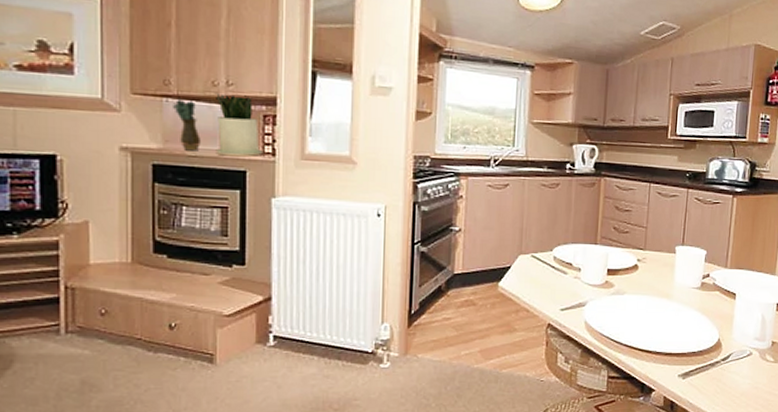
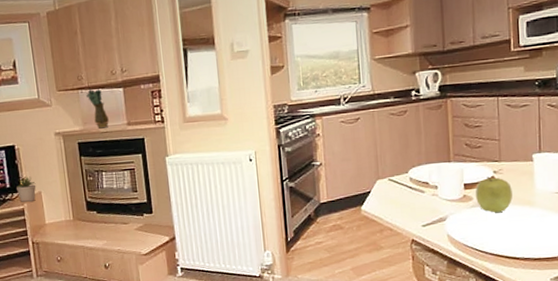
potted plant: none [51,197,82,234] -> present [16,175,36,203]
planter: present [214,93,263,157] -> none [114,78,155,129]
fruit: none [617,264,653,302] -> present [475,176,512,212]

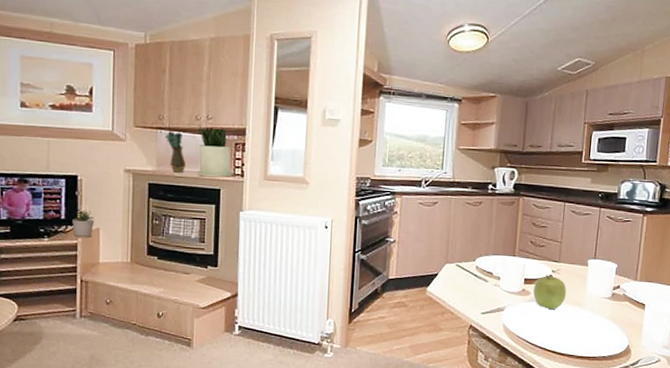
planter: none [114,78,155,129] -> present [197,125,234,178]

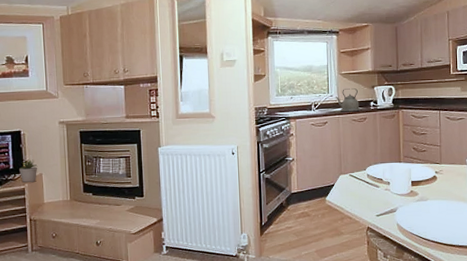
vase: present [165,130,186,173] -> none [91,84,109,120]
planter: present [197,125,234,178] -> none [116,77,151,121]
kettle: none [450,166,477,194] -> present [336,88,361,112]
fruit: present [533,275,566,309] -> none [420,176,450,206]

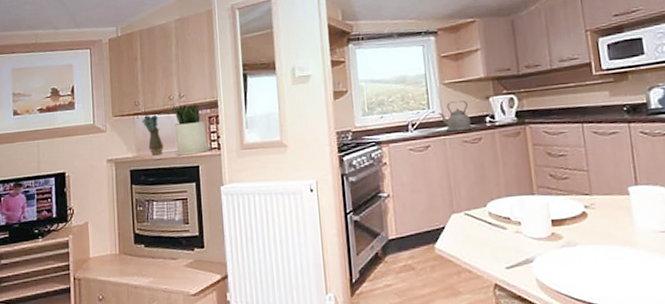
potted plant: present [19,158,38,183] -> none [63,204,83,235]
vase: none [91,84,109,120] -> present [142,114,163,156]
planter: none [116,77,151,121] -> present [171,103,211,156]

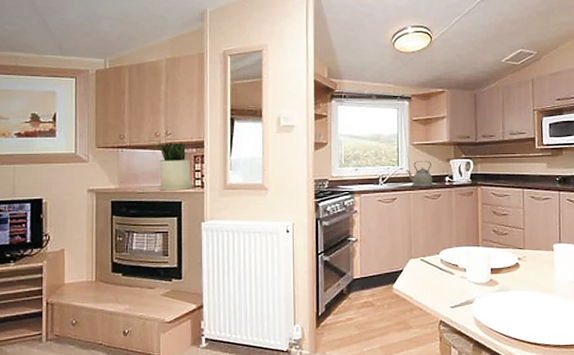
vase: present [142,114,163,156] -> none [127,148,147,189]

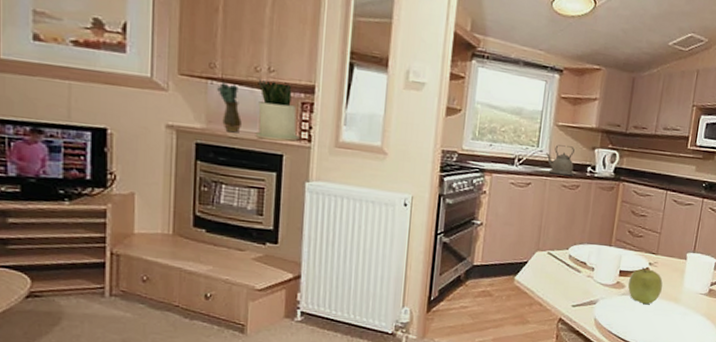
vase: none [127,148,147,189] -> present [217,81,242,133]
fruit: none [500,263,535,298] -> present [628,267,663,304]

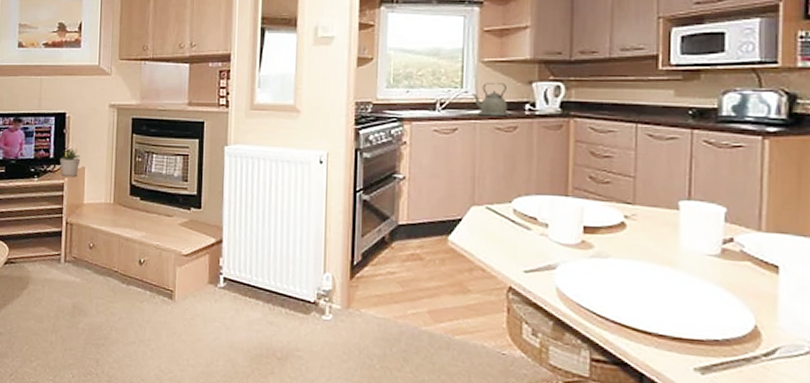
potted plant: none [100,169,129,204] -> present [60,147,81,178]
vase: present [217,81,242,133] -> none [149,61,169,106]
planter: present [255,78,300,142] -> none [180,54,219,109]
fruit: present [628,267,663,304] -> none [597,221,648,269]

